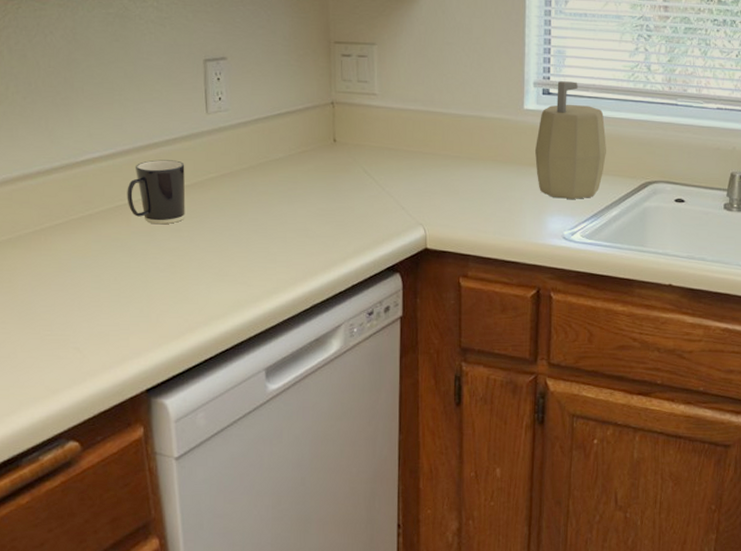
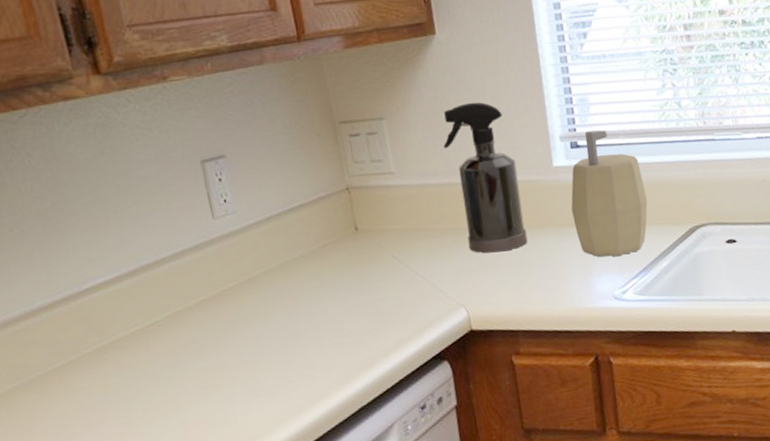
mug: present [127,159,186,225] -> none [140,274,209,346]
spray bottle: none [426,40,491,180] -> present [443,102,528,253]

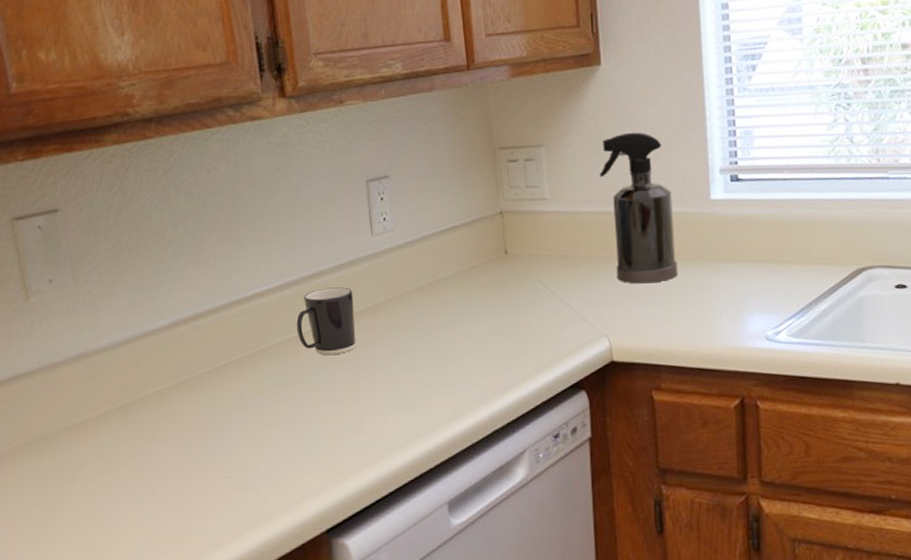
mug: none [140,274,209,346] -> present [296,287,356,356]
soap dispenser: present [571,130,648,257] -> none [726,164,809,295]

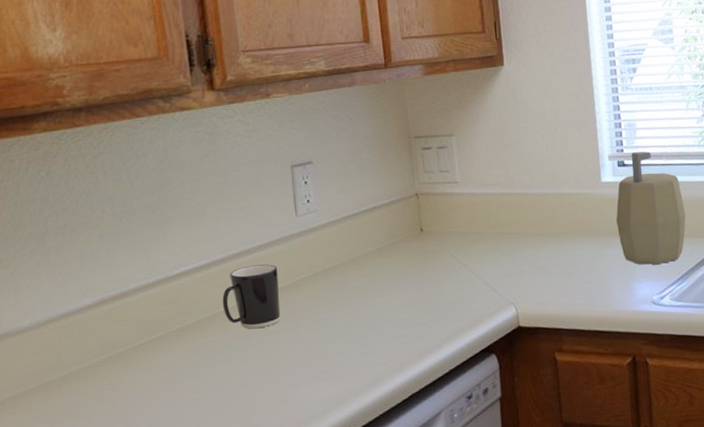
spray bottle: present [599,132,678,284] -> none [504,124,575,257]
soap dispenser: none [726,164,809,295] -> present [616,151,686,265]

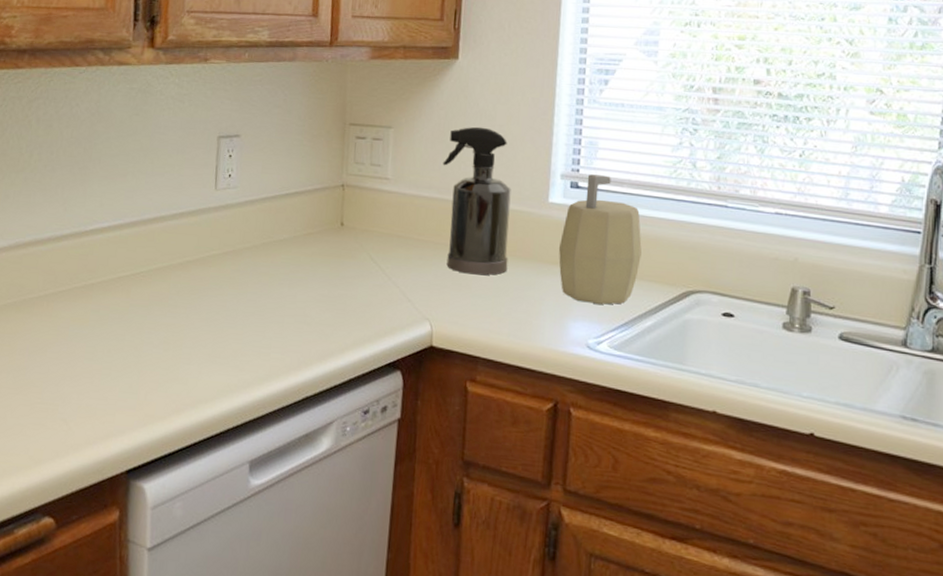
mug: present [222,264,281,329] -> none [129,233,189,299]
spray bottle: none [504,124,575,257] -> present [442,126,511,275]

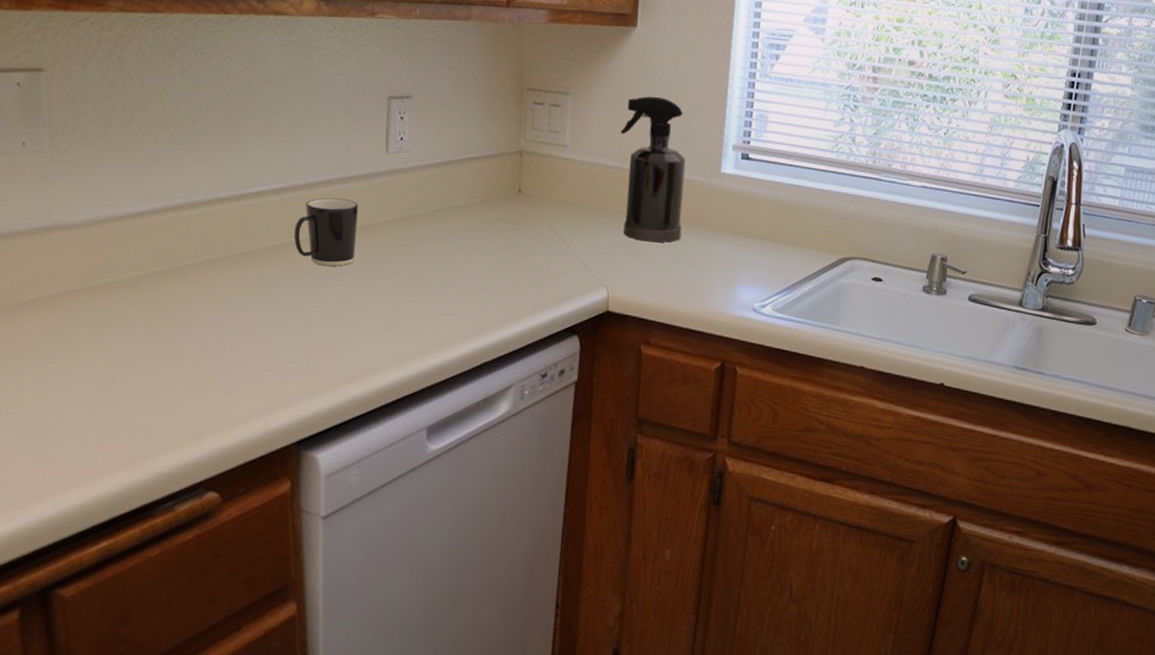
mug: none [129,233,189,299] -> present [293,197,359,267]
soap dispenser: present [558,174,642,305] -> none [729,146,805,271]

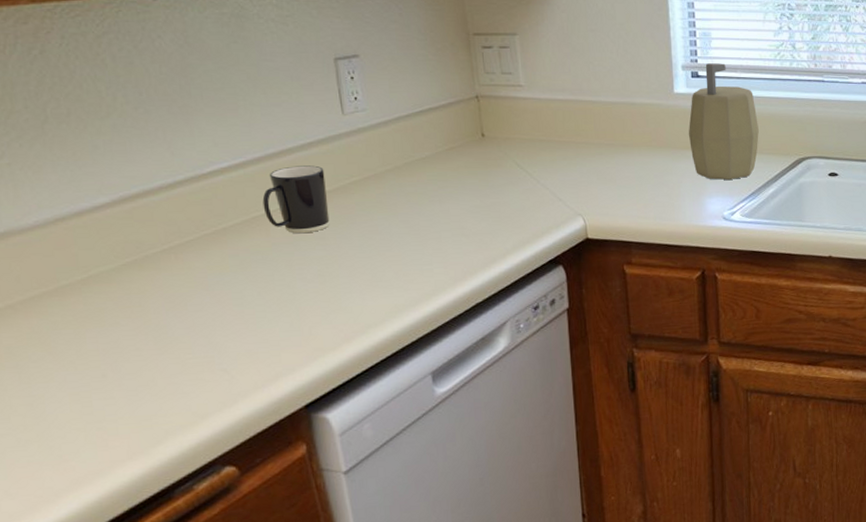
spray bottle: present [620,96,686,243] -> none [572,27,646,168]
soap dispenser: none [729,146,805,271] -> present [688,63,759,180]

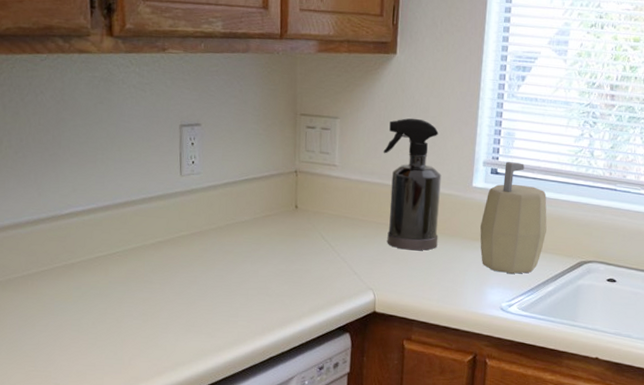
mug: present [262,165,330,234] -> none [105,216,159,276]
spray bottle: none [572,27,646,168] -> present [383,118,442,251]

